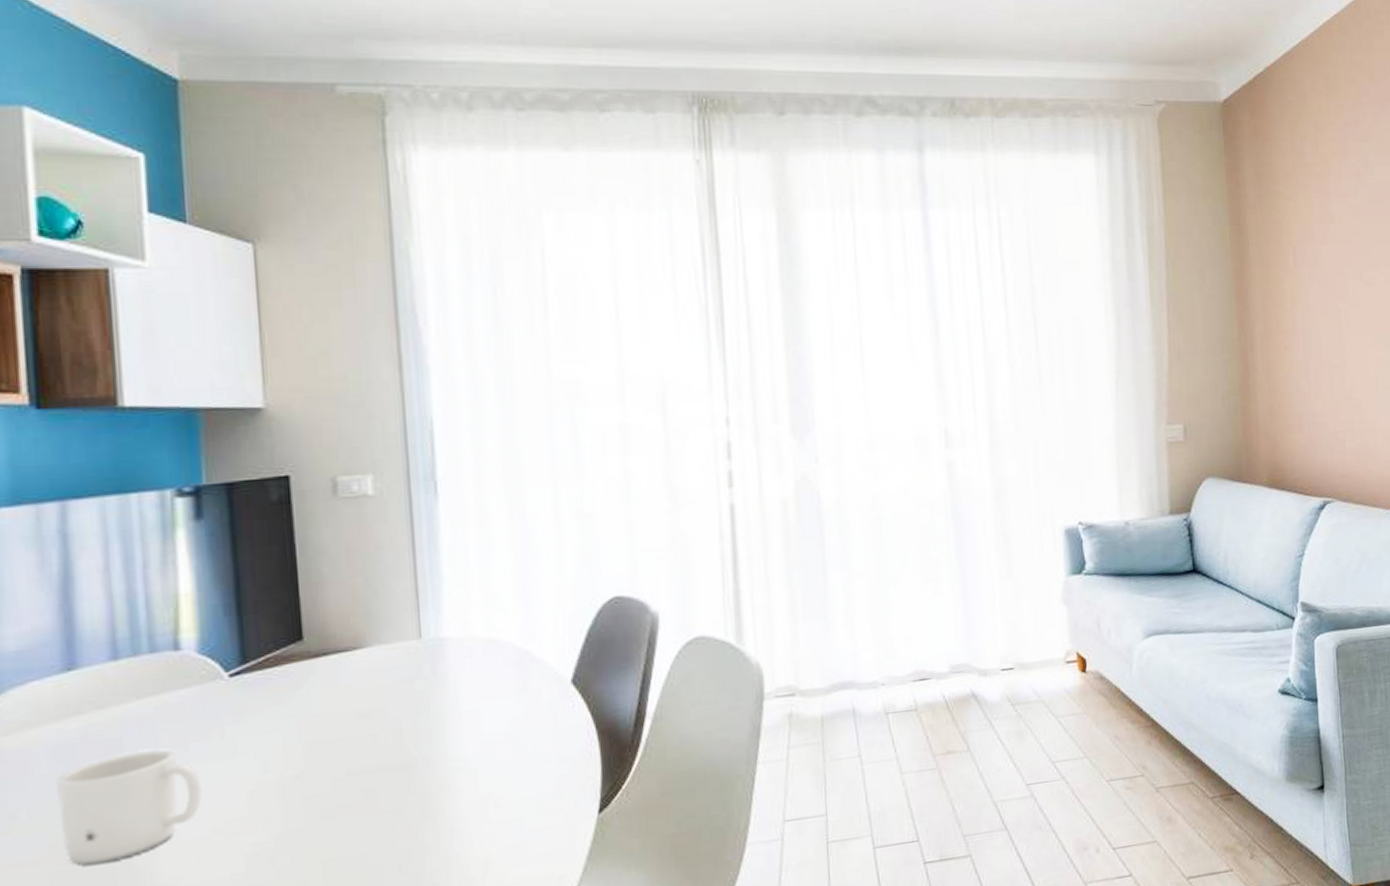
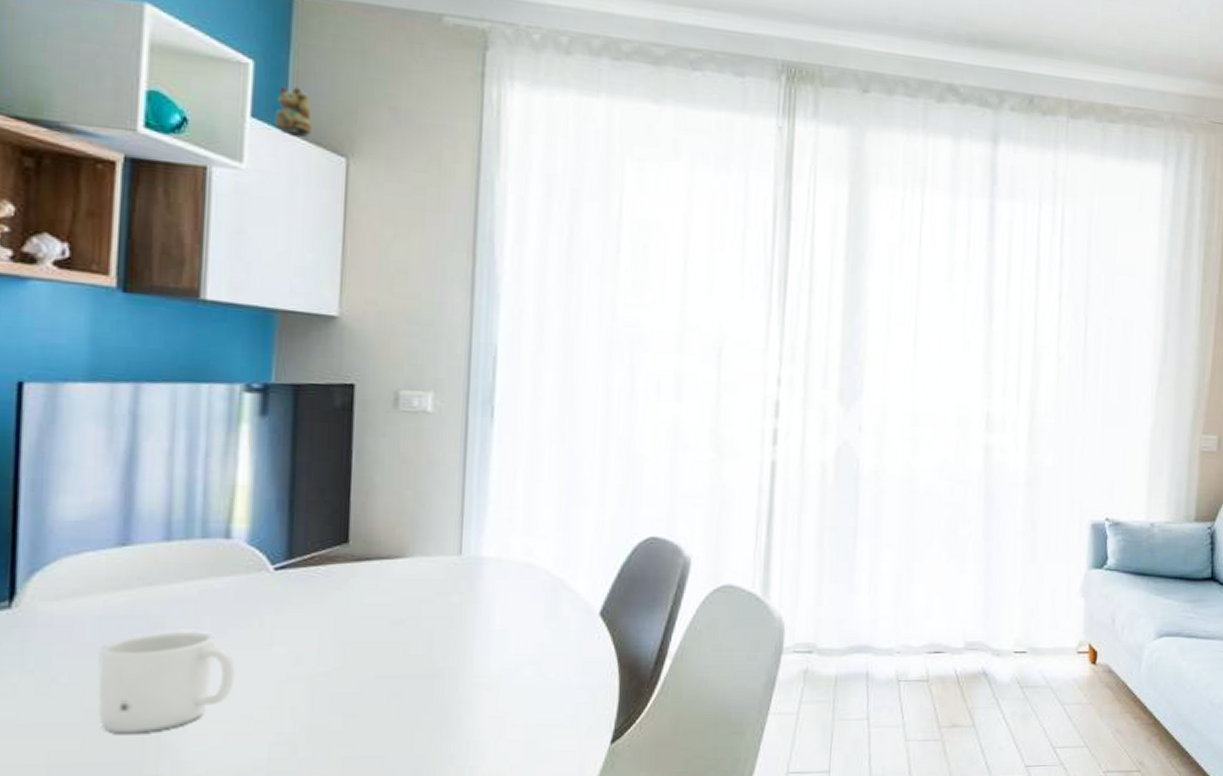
decorative figurine: none [173,176,214,227] -> present [275,87,313,137]

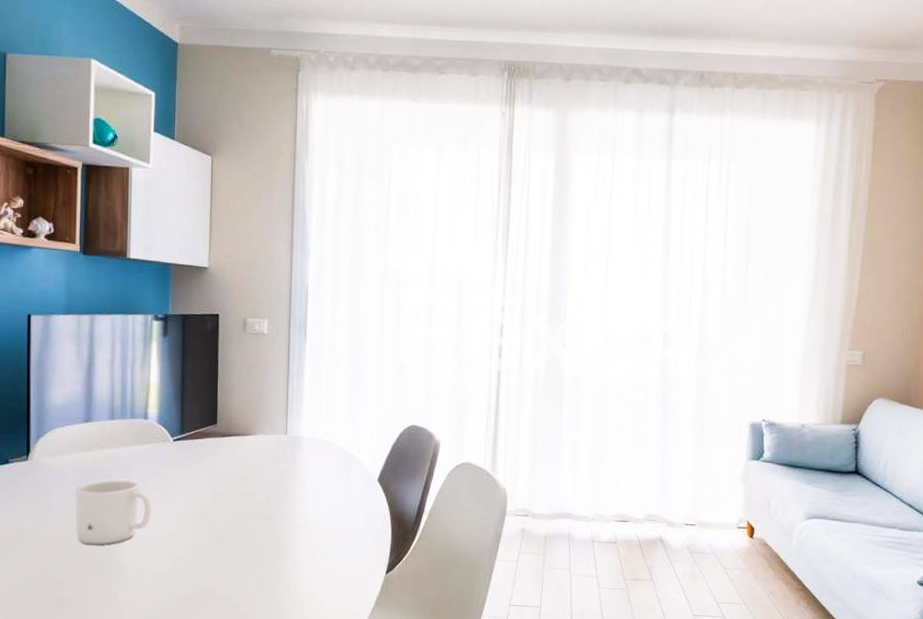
decorative figurine: present [275,87,313,137] -> none [168,109,191,143]

